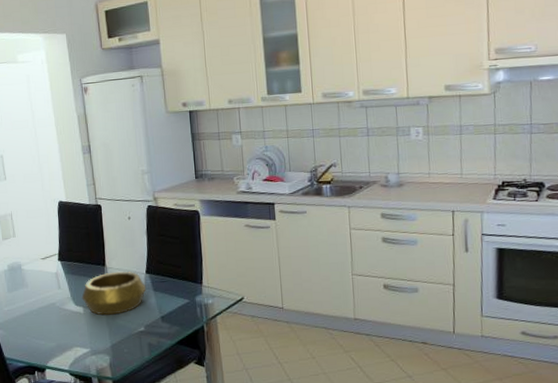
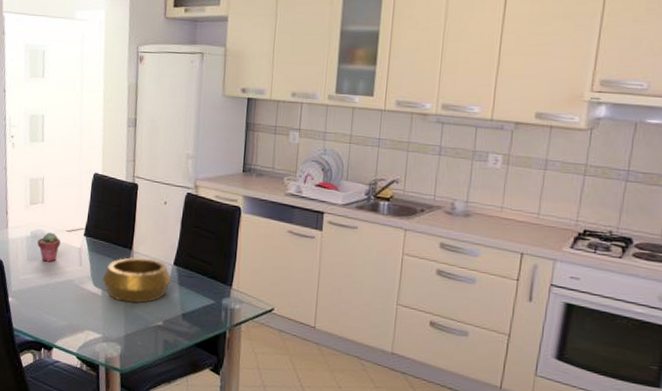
potted succulent: none [15,262,37,291] -> present [37,232,60,262]

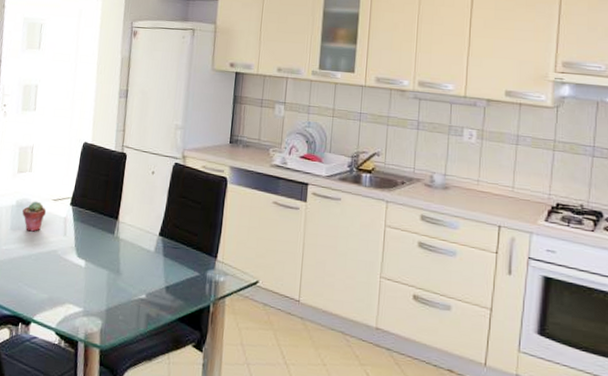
decorative bowl: present [102,257,172,304] -> none [86,227,157,276]

